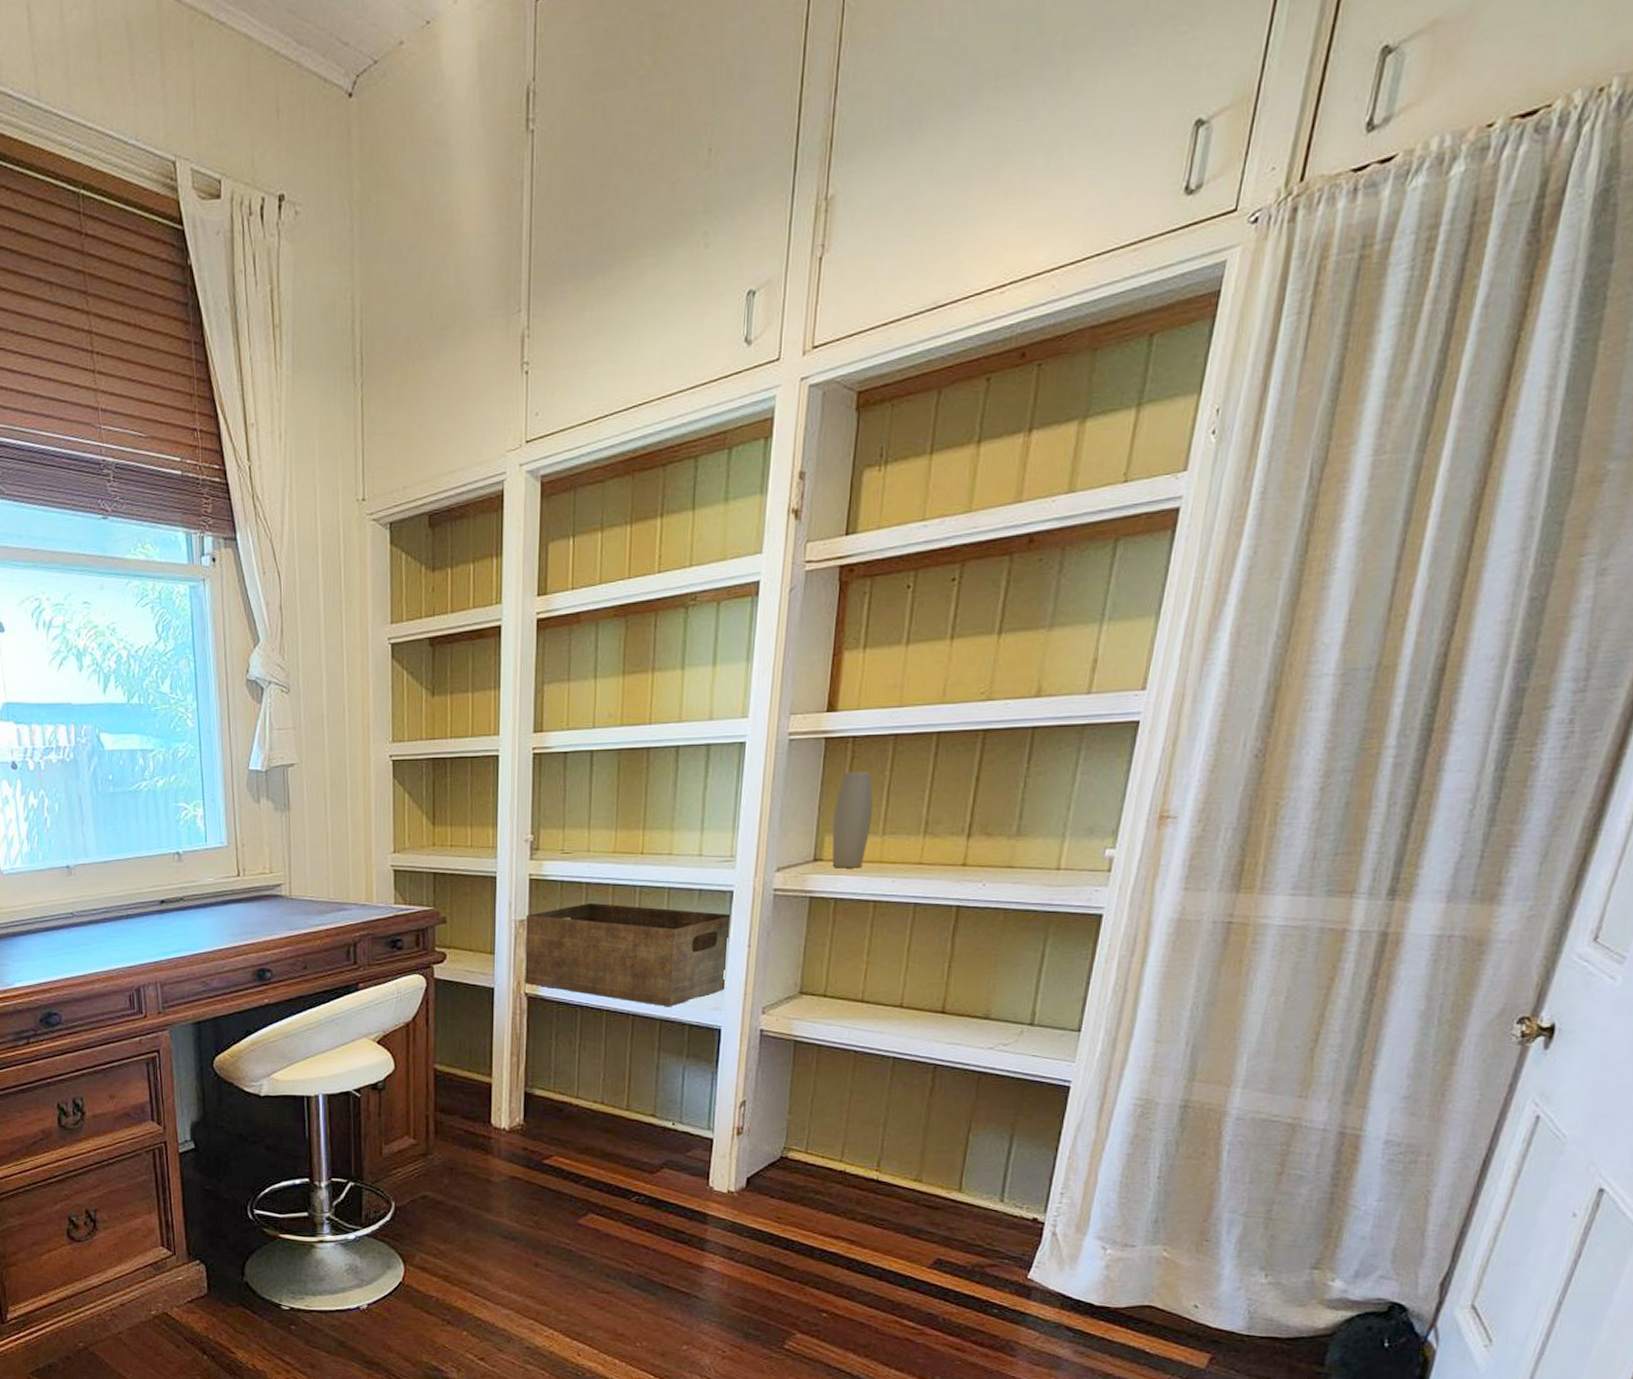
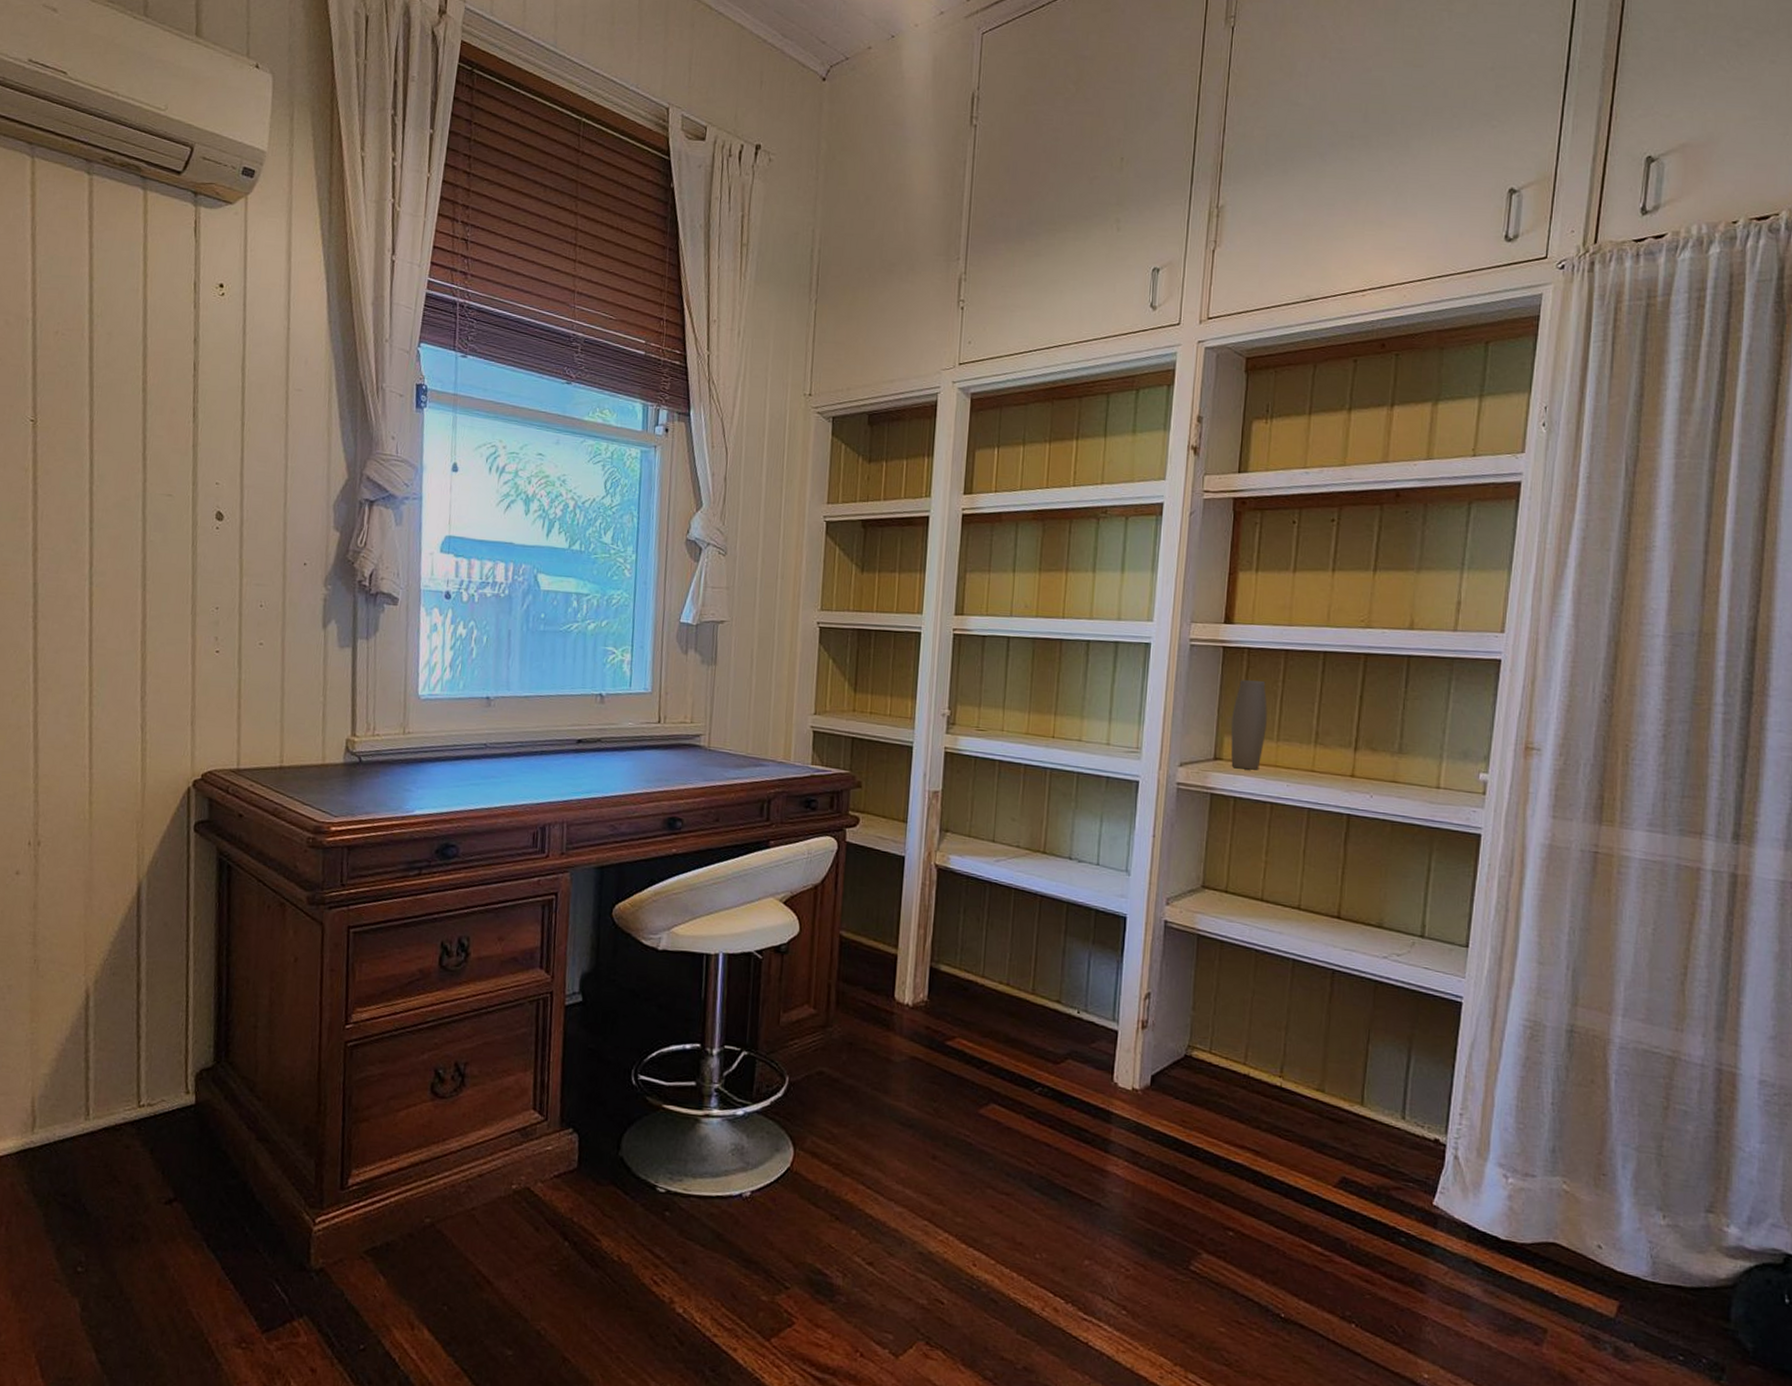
storage basket: present [525,903,731,1007] -> none [935,780,1137,891]

